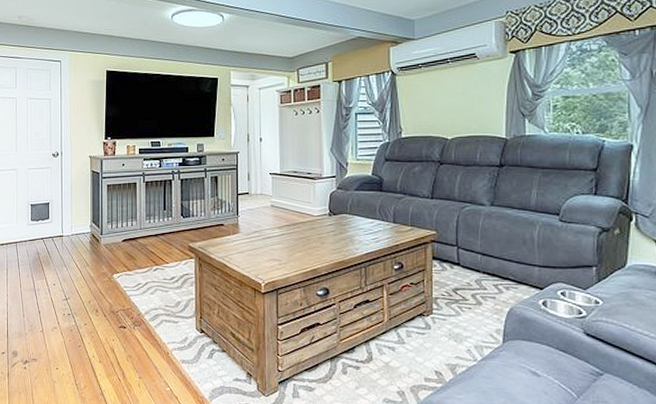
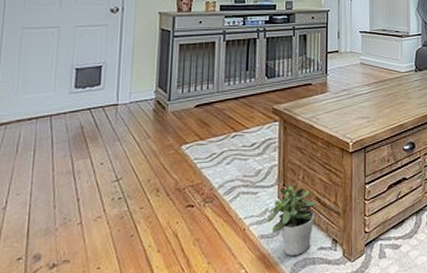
potted plant: none [187,317,230,382] -> present [267,183,316,256]

